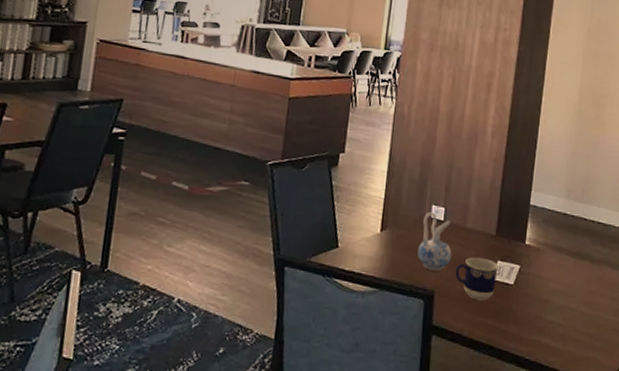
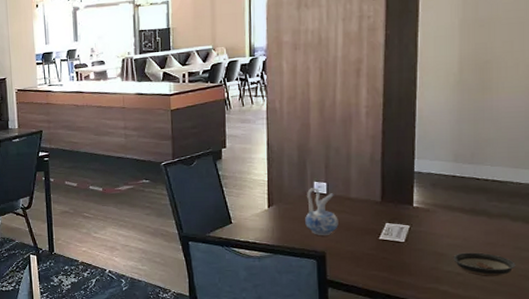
cup: present [455,257,499,301] -> none [344,221,387,258]
saucer: none [556,300,611,330] -> present [453,252,516,277]

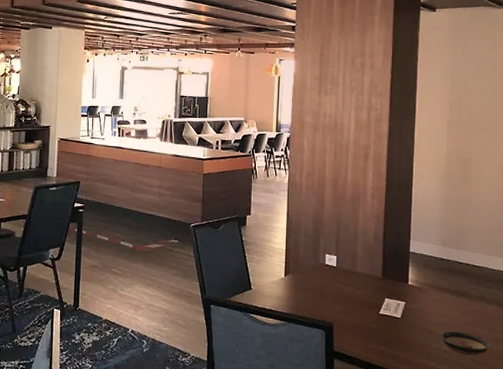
ceramic pitcher: present [305,188,339,235] -> none [317,260,345,307]

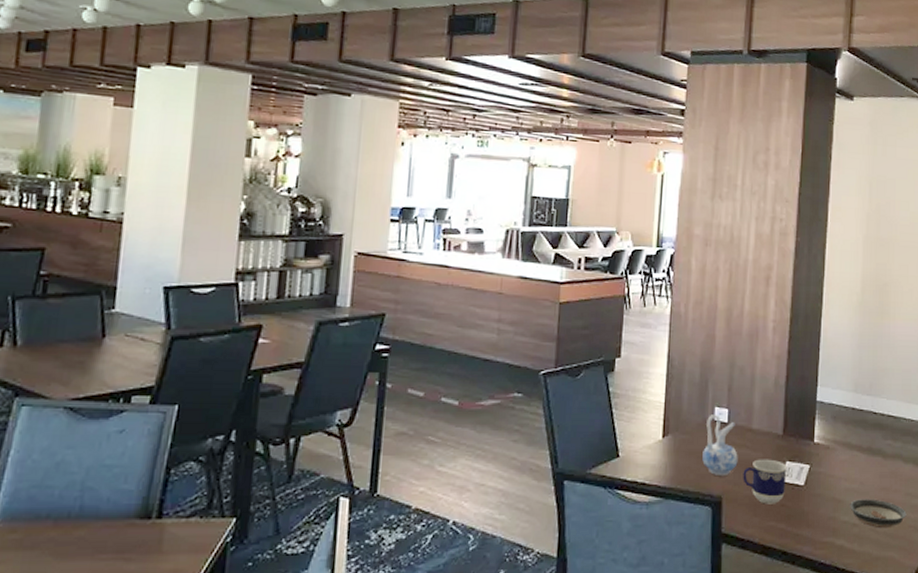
ceramic pitcher: none [317,260,345,307] -> present [702,415,738,475]
cup: none [350,295,386,331] -> present [743,459,787,504]

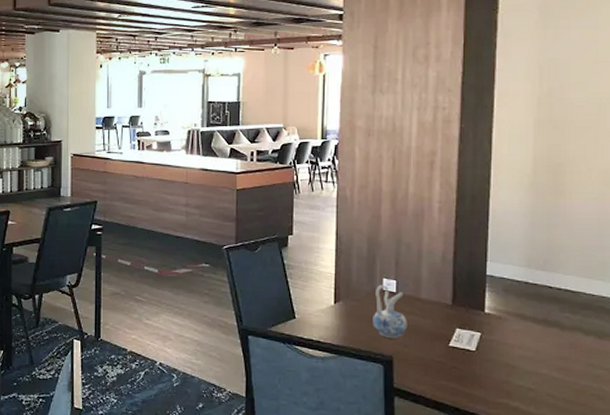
cup: present [743,459,787,504] -> none [413,325,457,366]
saucer: present [850,499,907,529] -> none [525,366,588,395]

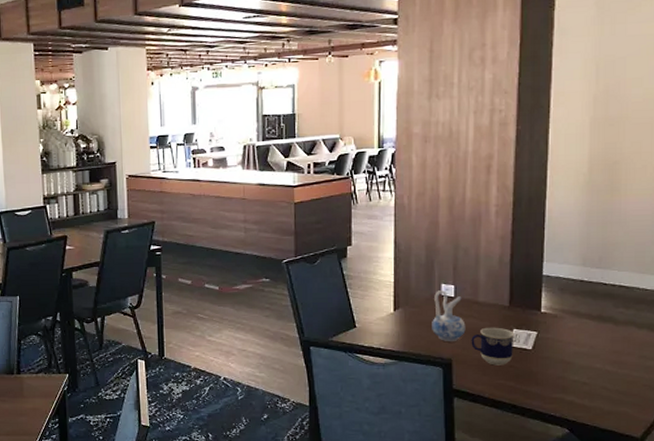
cup: none [413,325,457,366] -> present [471,327,515,366]

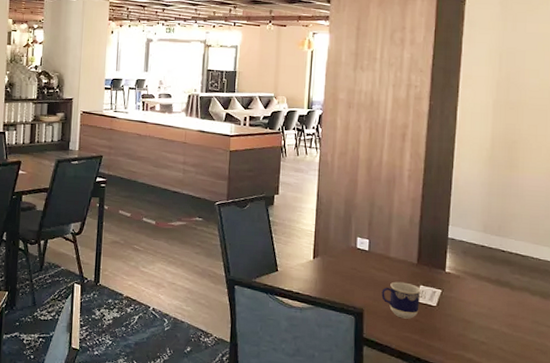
ceramic pitcher: present [432,290,466,341] -> none [347,243,377,292]

